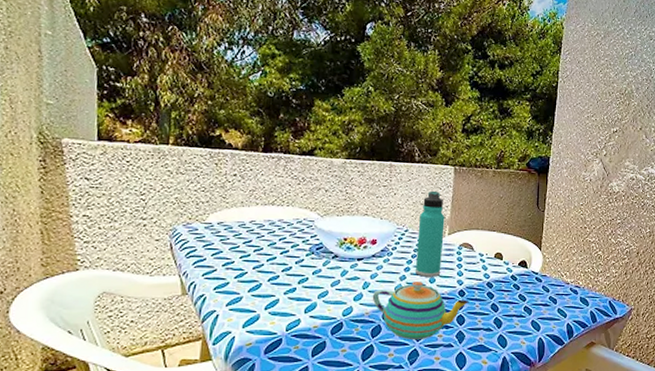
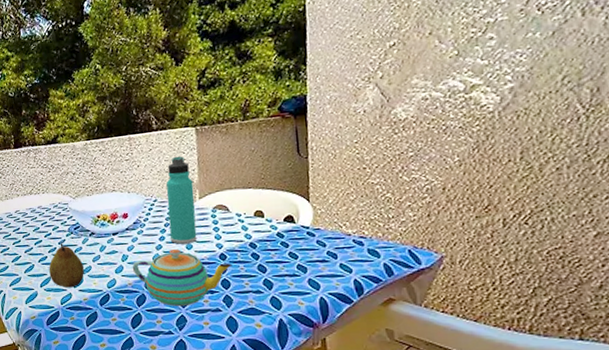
fruit: none [278,263,321,313] -> present [49,243,85,288]

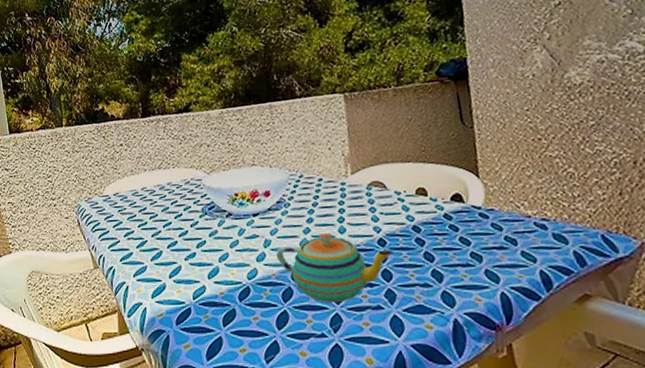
fruit: present [49,243,85,288] -> none [179,226,221,279]
thermos bottle: present [166,156,197,244] -> none [313,125,351,227]

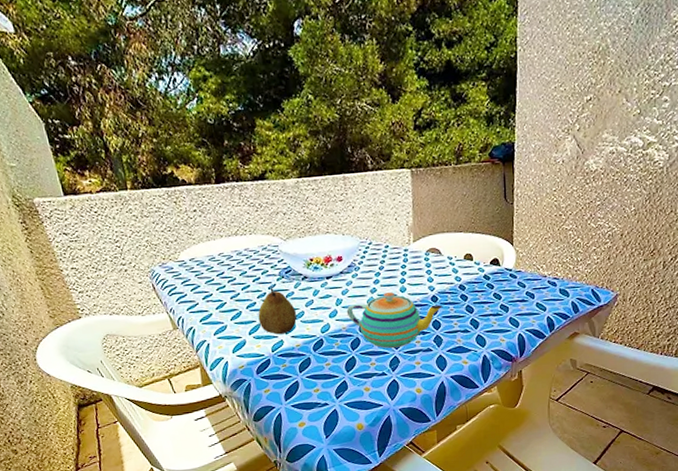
fruit: none [179,226,221,279] -> present [258,288,297,335]

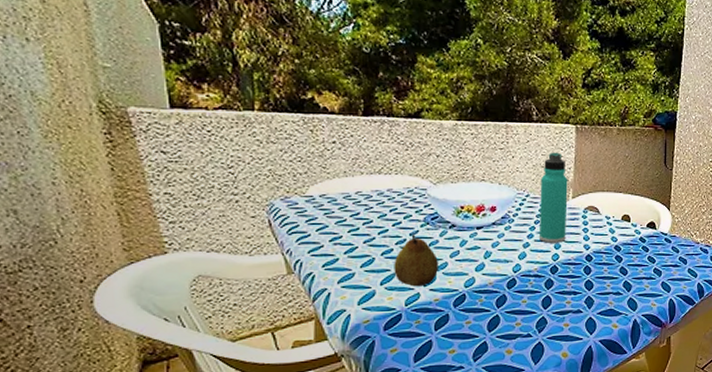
teapot: present [346,292,443,349] -> none [495,248,597,308]
thermos bottle: none [381,198,411,287] -> present [538,152,568,243]

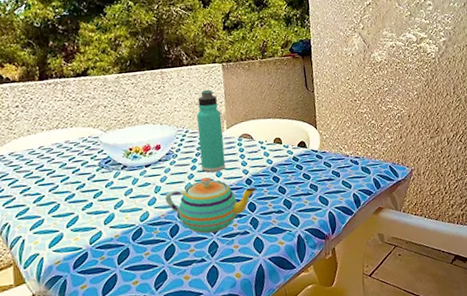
fruit: present [394,235,439,287] -> none [76,179,116,226]
teapot: none [495,248,597,308] -> present [165,177,257,234]

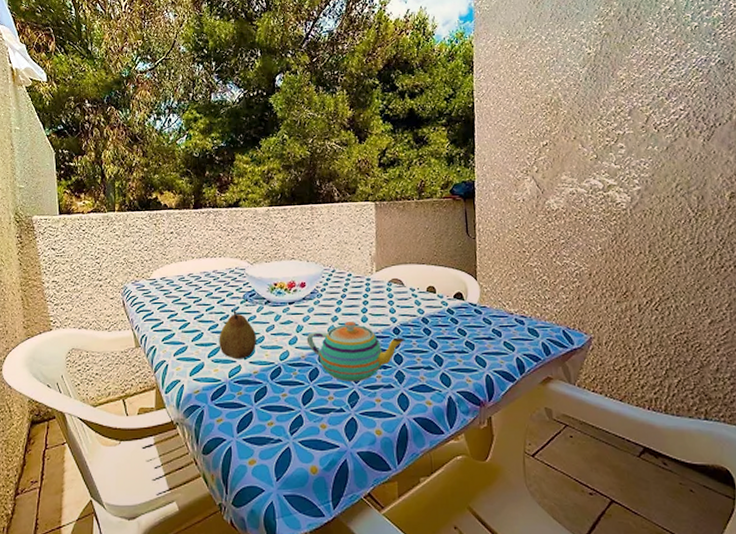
fruit: none [76,179,116,226] -> present [219,311,257,360]
thermos bottle: present [196,89,226,173] -> none [344,228,373,317]

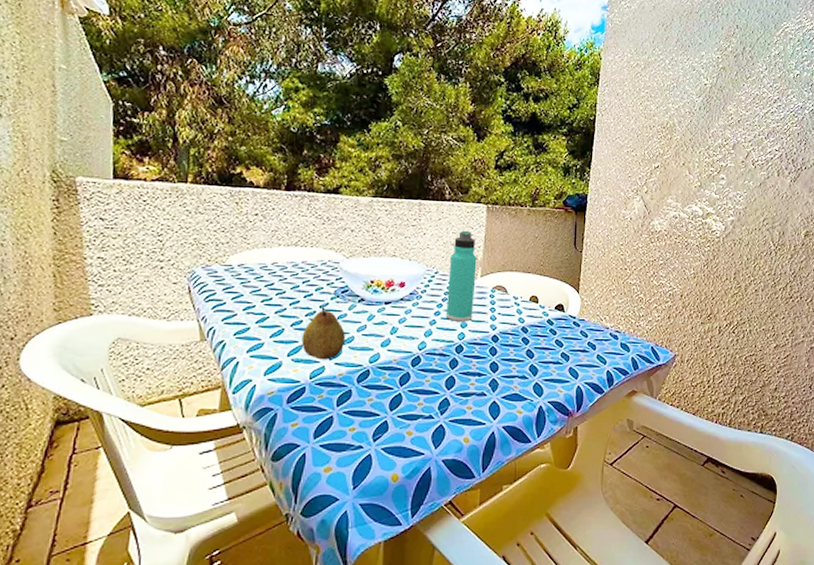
teapot: present [306,322,405,382] -> none [400,326,503,389]
thermos bottle: none [344,228,373,317] -> present [445,230,477,322]

